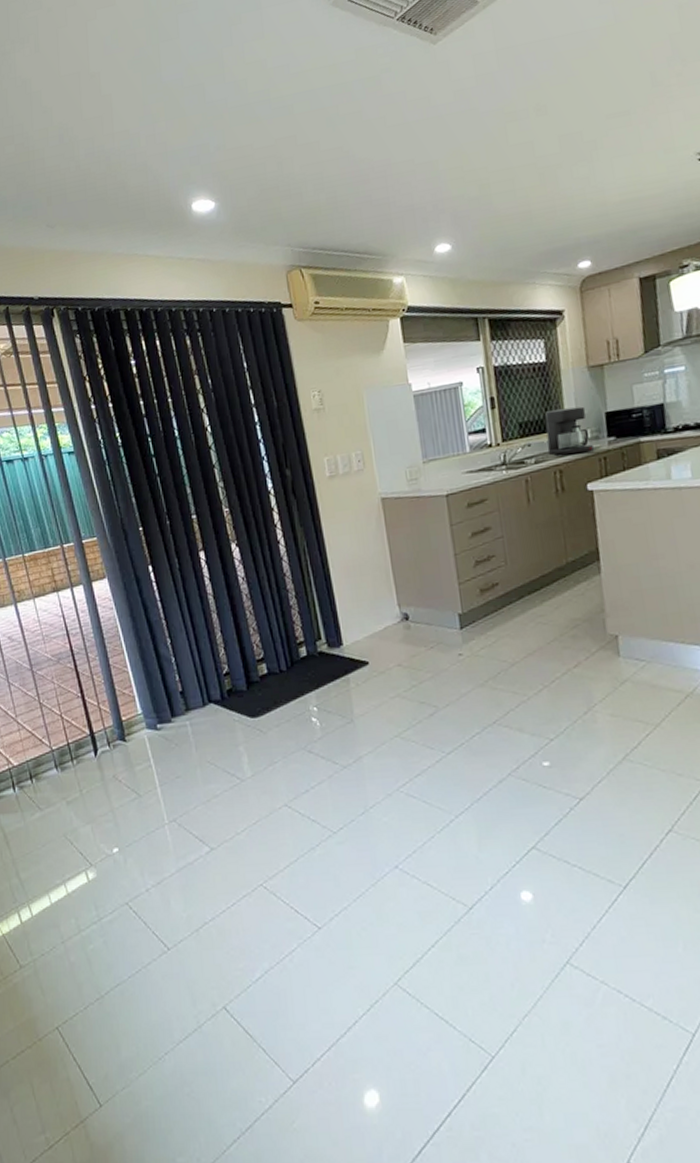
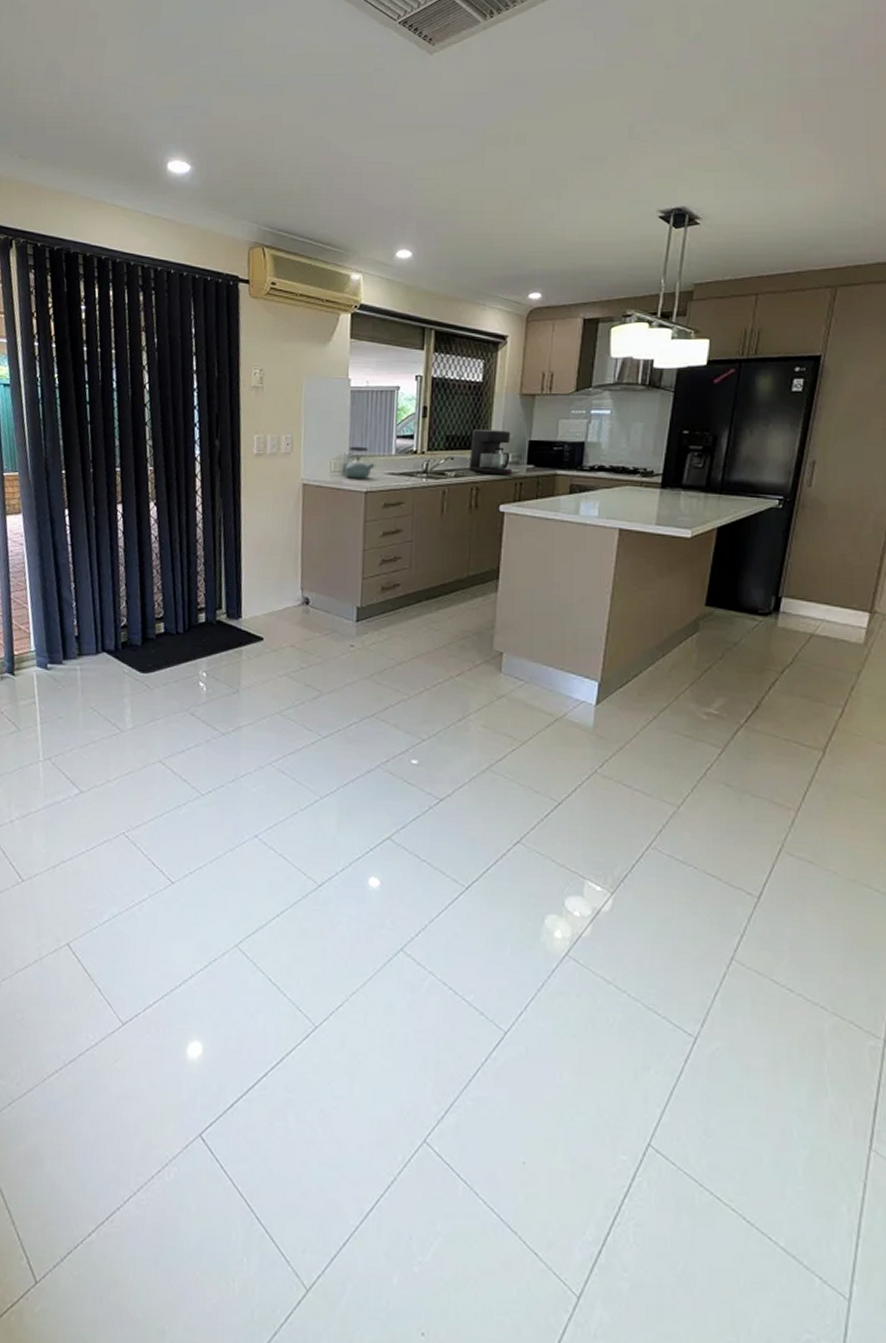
kettle: none [420,449,453,484] -> present [343,446,377,479]

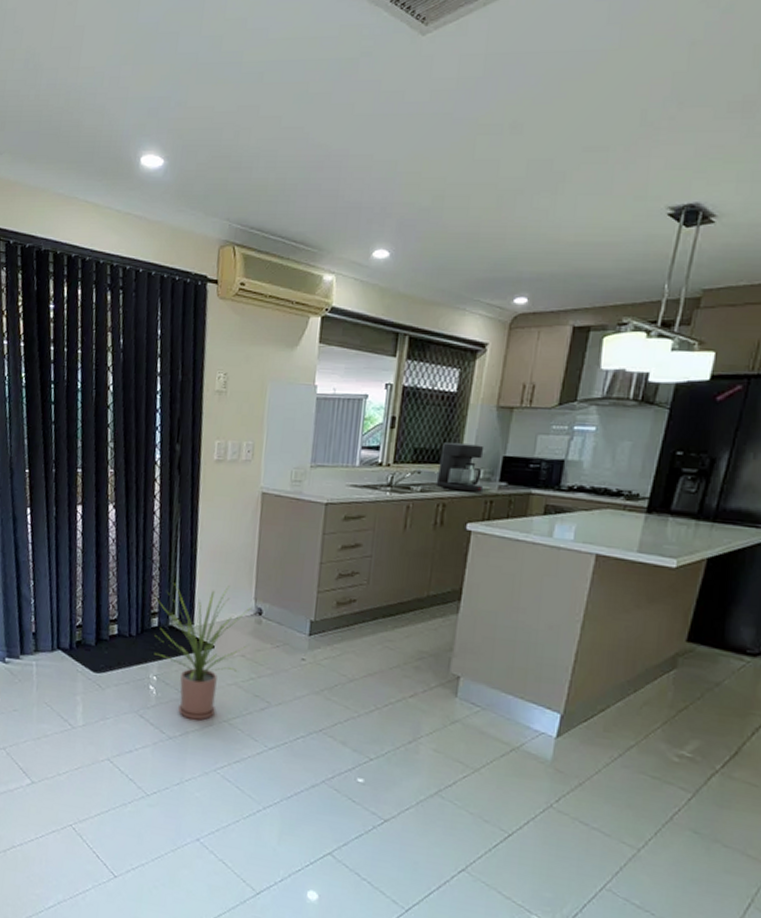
house plant: none [201,577,298,714] -> present [154,583,251,721]
kettle: present [343,446,377,479] -> none [304,455,339,490]

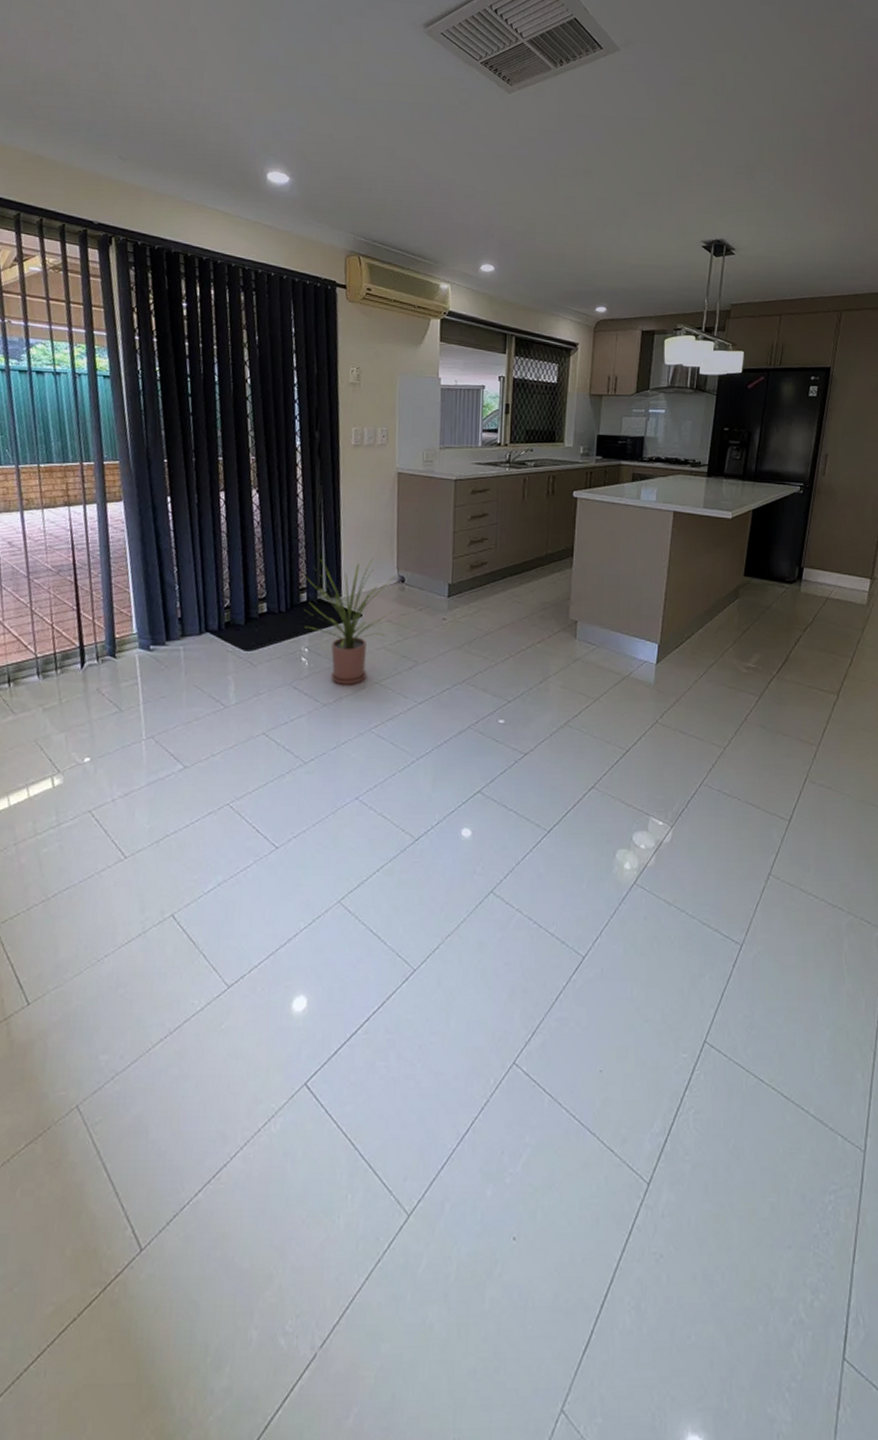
coffee maker: present [435,442,485,493] -> none [546,425,583,466]

